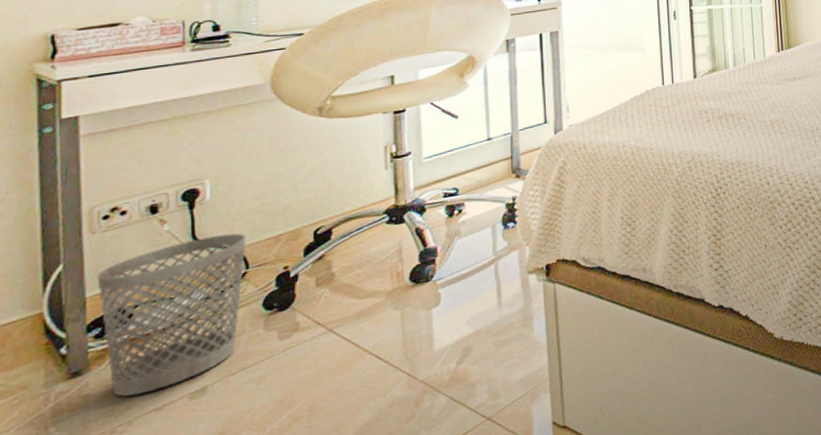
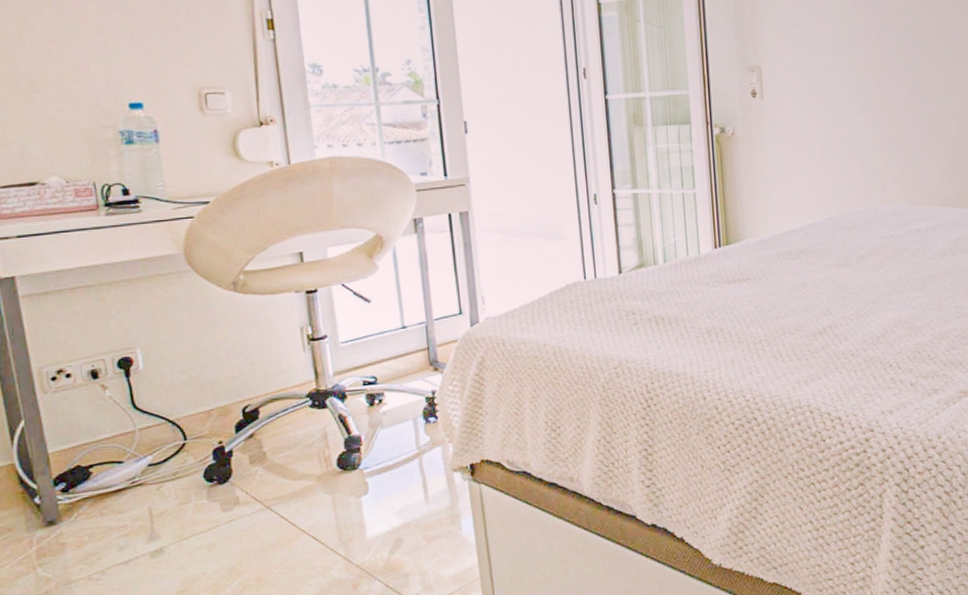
wastebasket: present [97,233,247,397] -> none [55,404,184,549]

